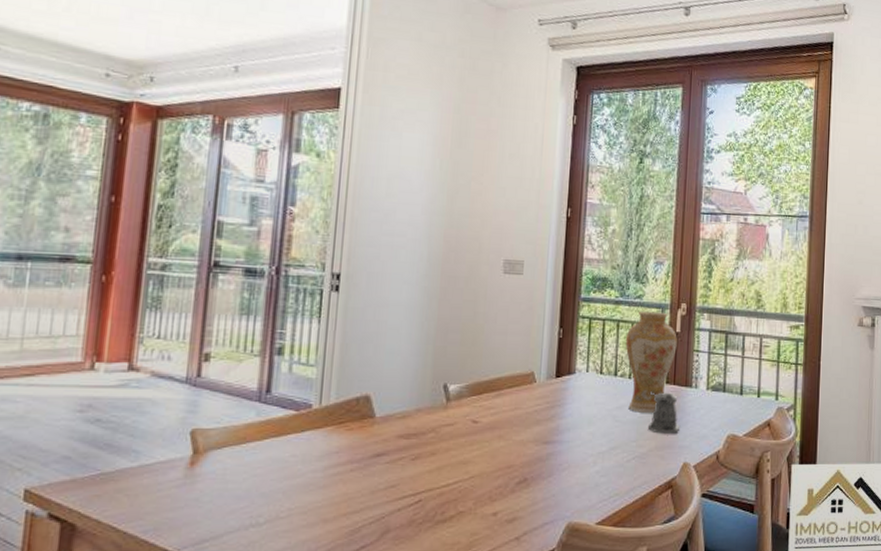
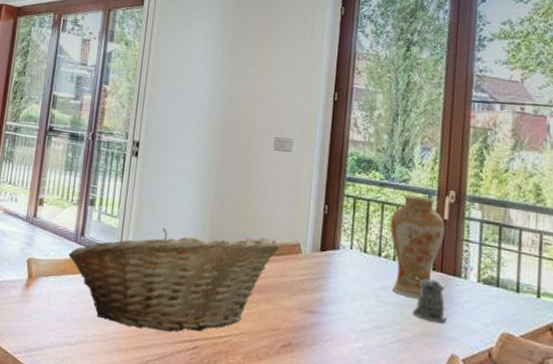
fruit basket: none [250,370,514,491] -> present [68,228,281,332]

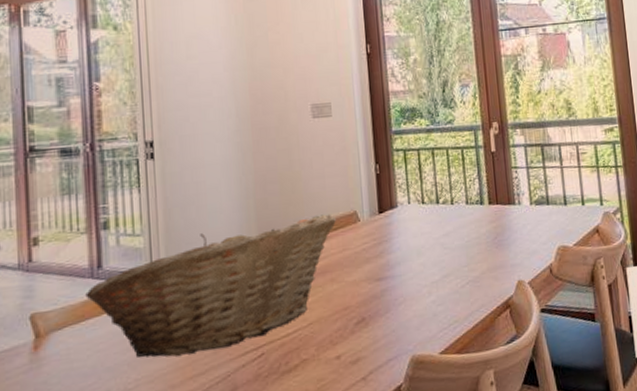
vase: present [389,195,445,298] -> none [442,133,495,237]
pepper shaker: present [412,276,447,323] -> none [475,212,509,255]

